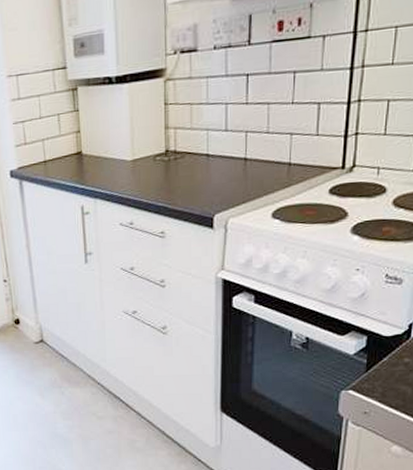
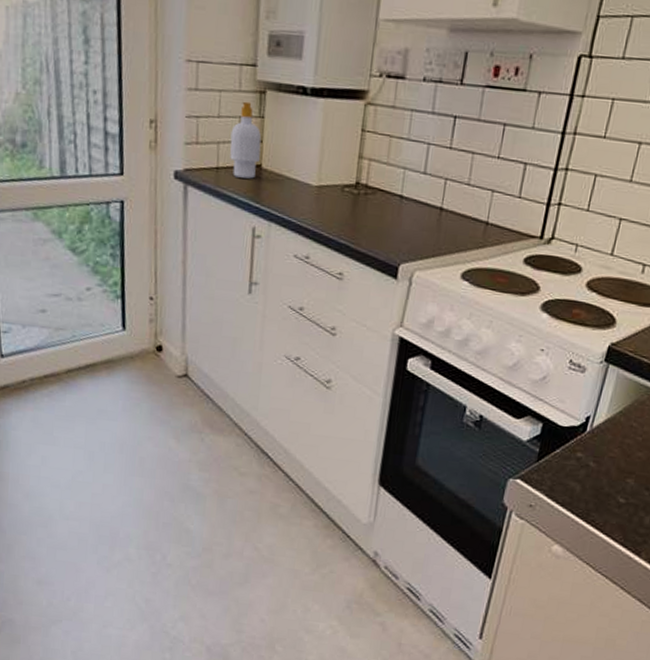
soap bottle: none [52,100,79,166] -> present [230,101,262,179]

